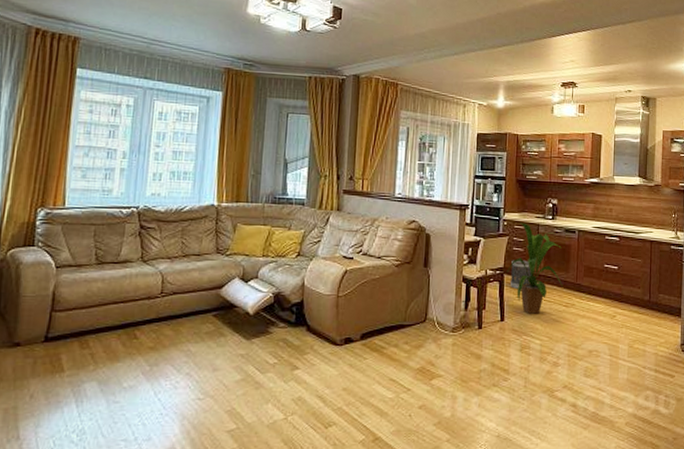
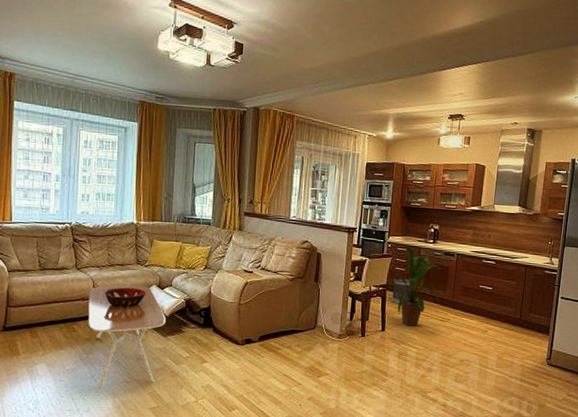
coffee table: none [153,278,249,412] -> present [88,284,166,391]
decorative bowl: none [175,281,227,306] -> present [104,287,146,308]

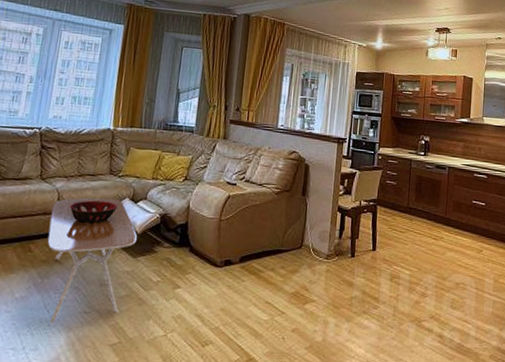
house plant: present [388,245,441,326] -> none [379,157,432,245]
wastebasket: present [392,278,412,305] -> none [383,192,404,221]

